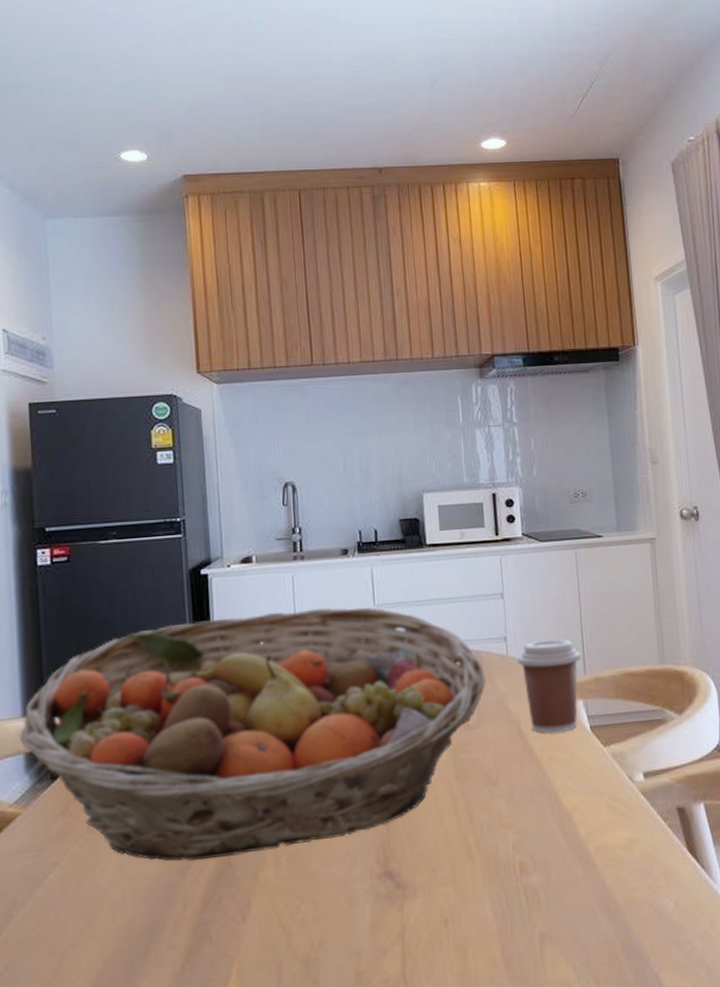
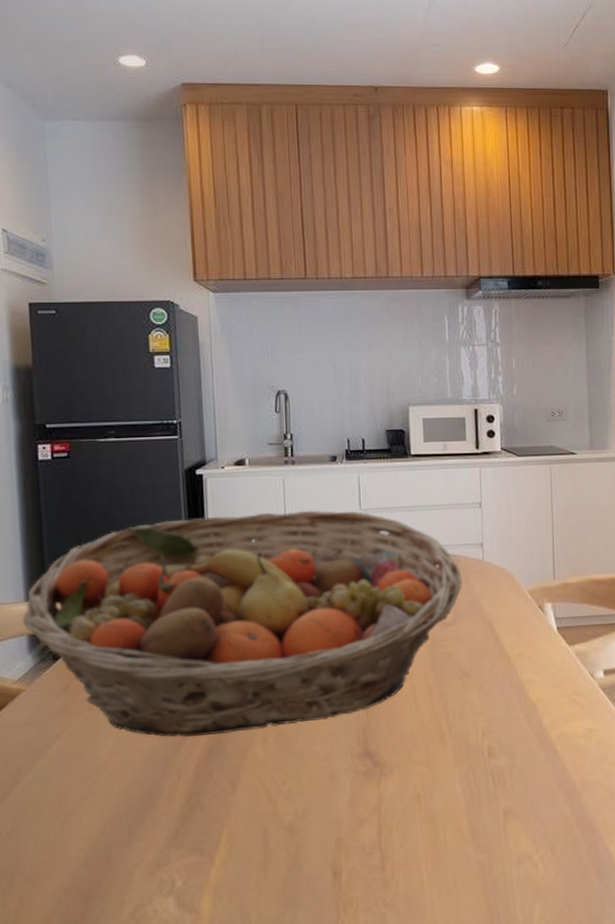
coffee cup: present [517,639,581,734] -> none [492,547,551,633]

